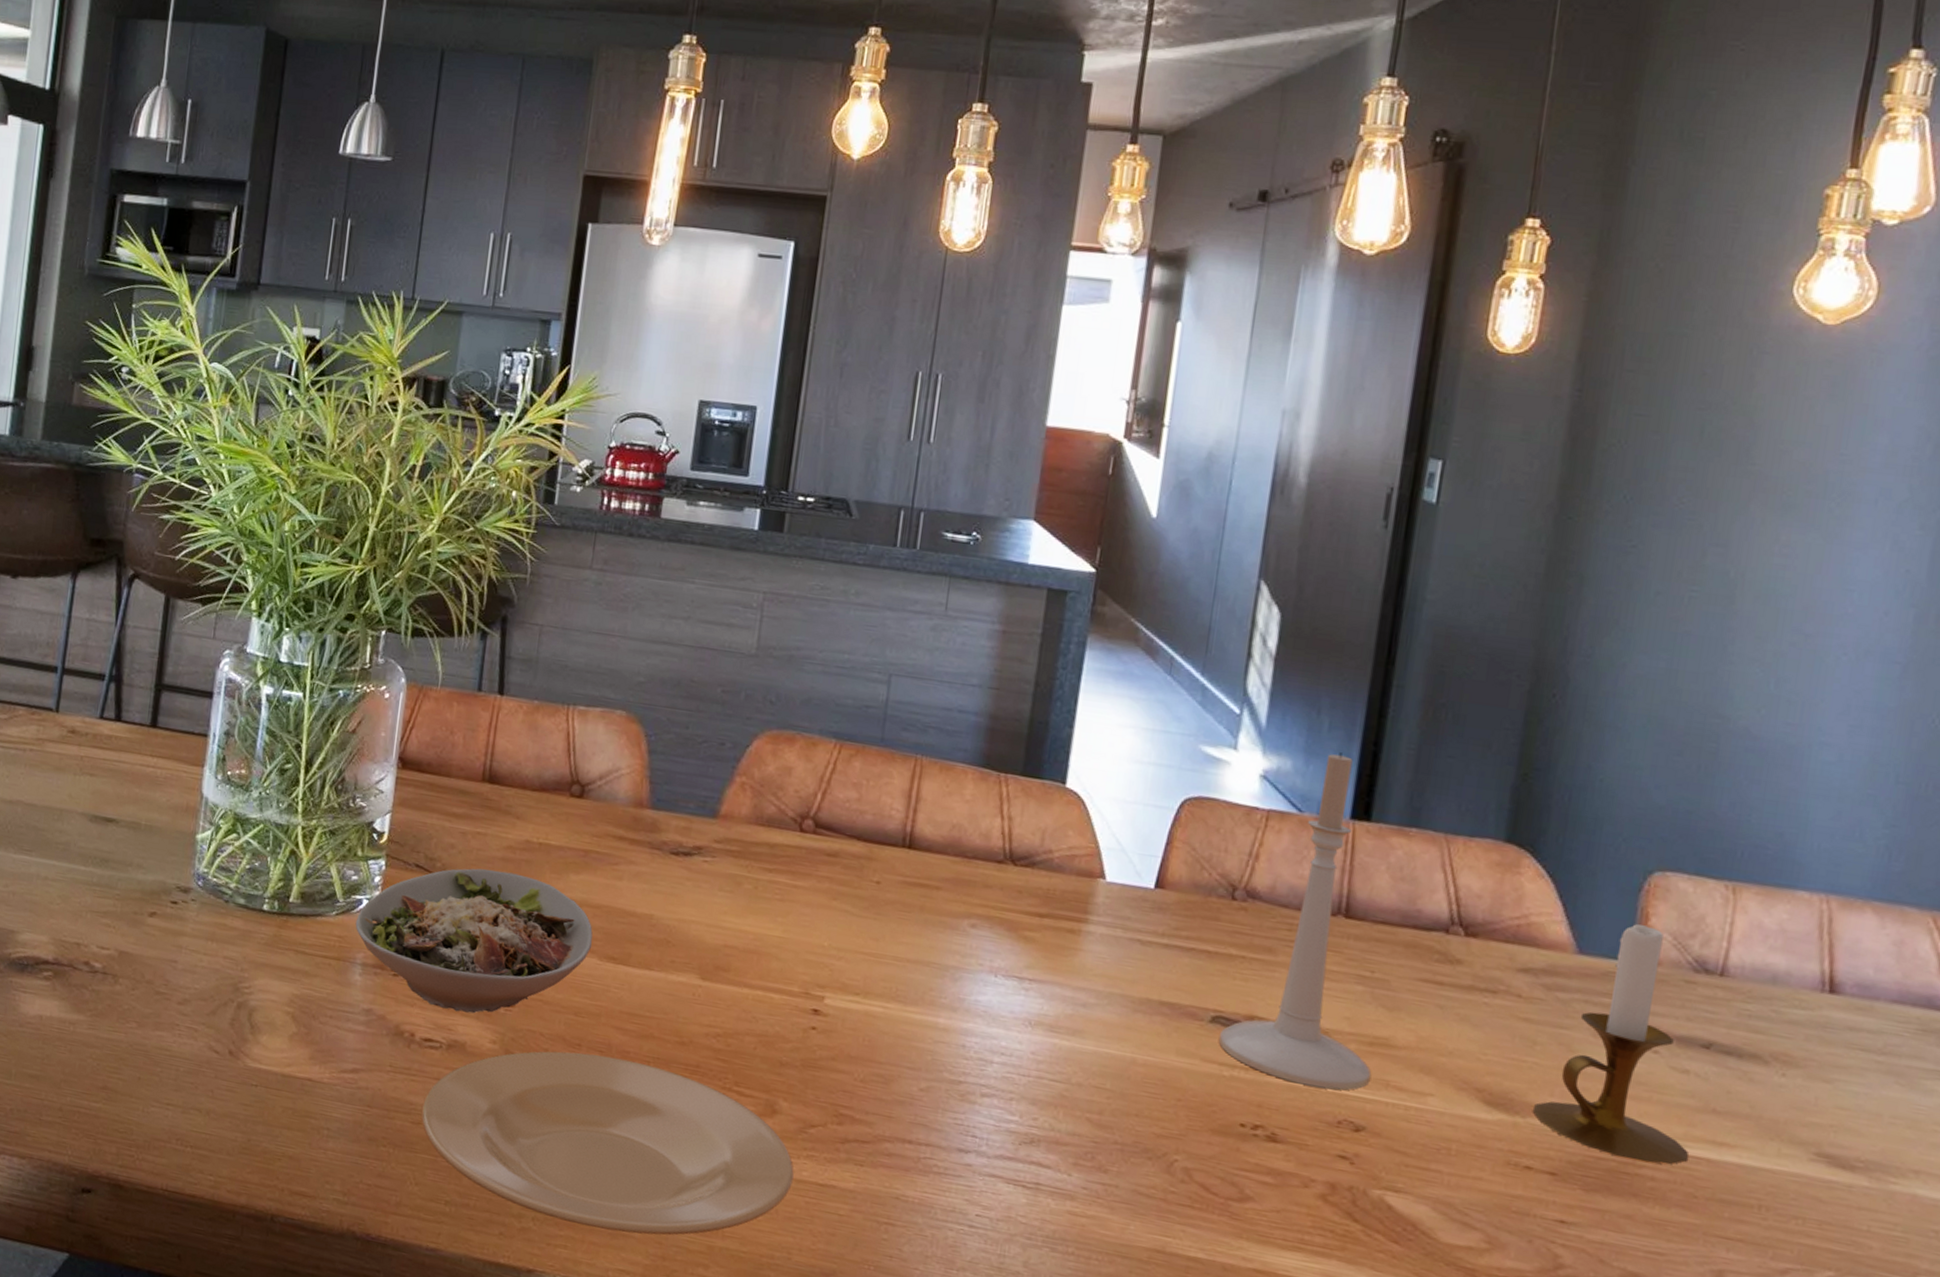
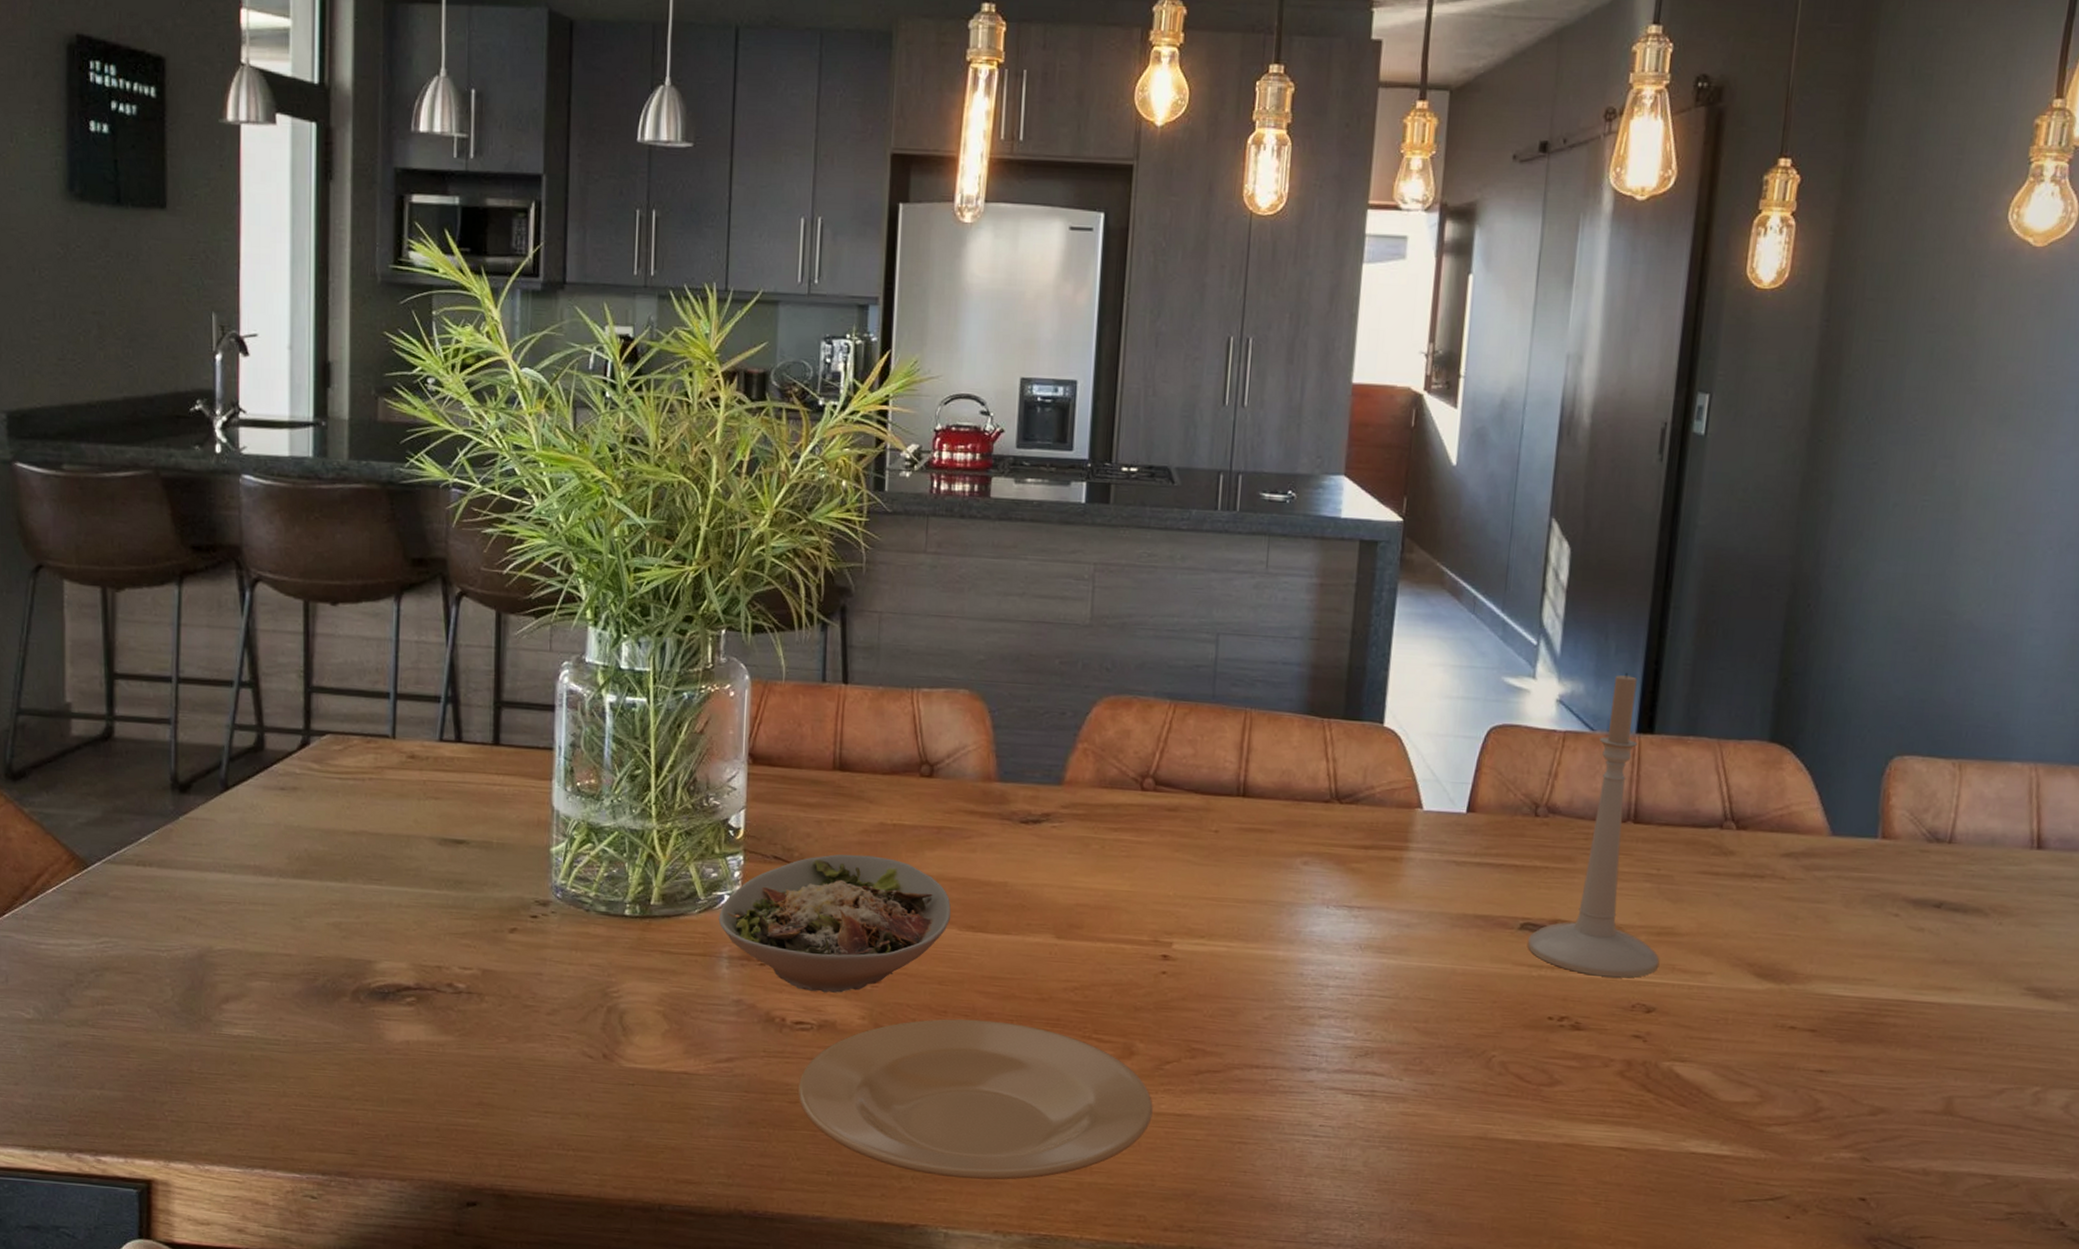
candlestick: present [1532,924,1689,1165] -> none [1795,805,1924,1012]

